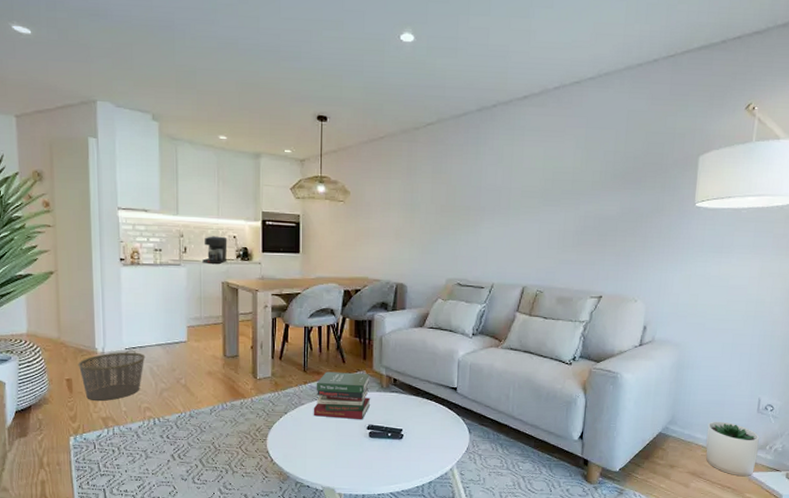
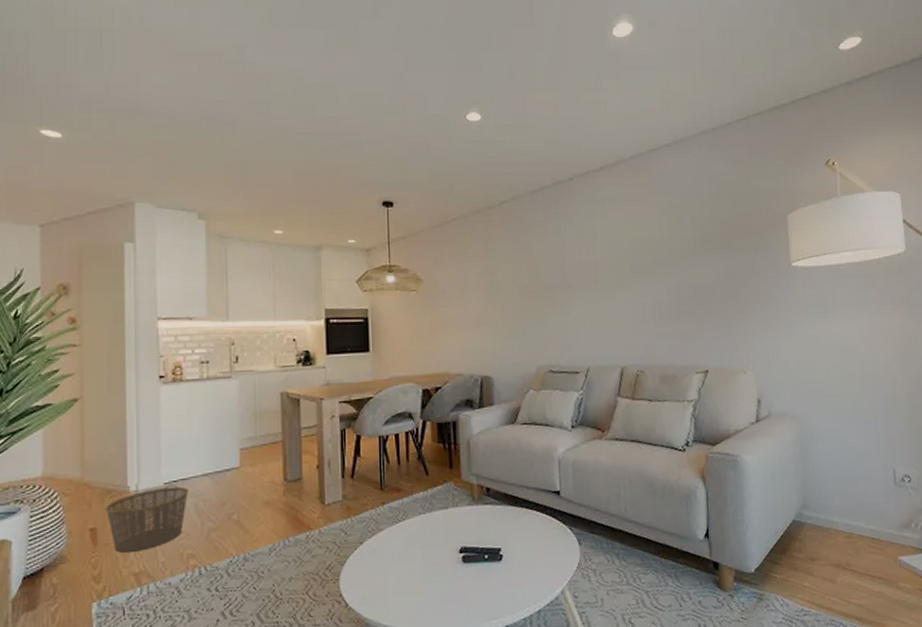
coffee maker: present [202,236,227,265] -> none [257,340,286,373]
books: present [313,371,371,420] -> none [394,485,462,544]
planter: present [705,421,760,477] -> none [844,499,904,563]

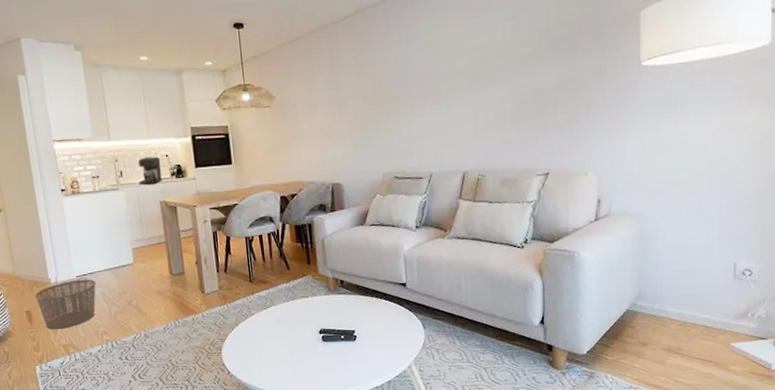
coffee maker: none [257,340,286,373] -> present [138,156,162,185]

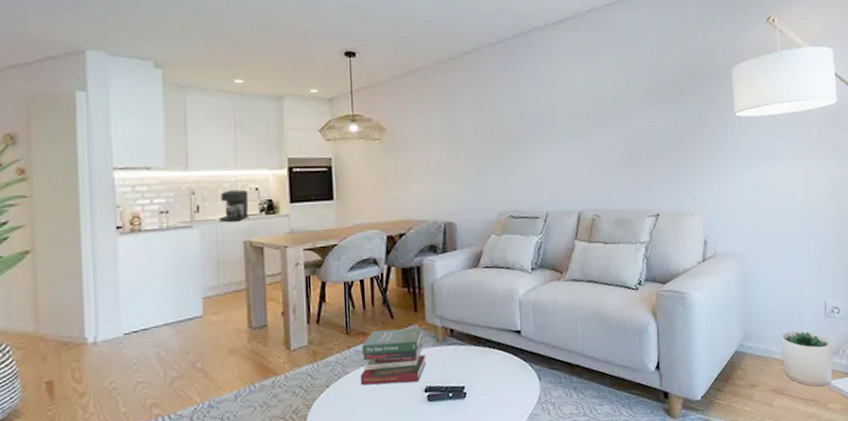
basket: present [34,277,97,329] -> none [61,334,151,405]
books: none [263,278,320,326] -> present [360,327,427,386]
planter: none [679,291,739,349] -> present [781,330,833,387]

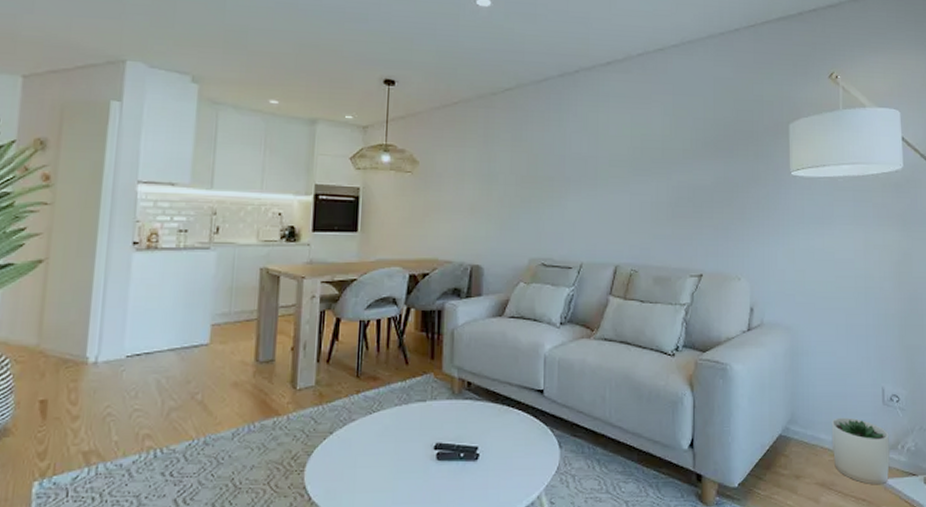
coffee maker: present [219,189,249,222] -> none [238,213,271,247]
books: present [360,327,427,386] -> none [366,376,440,438]

